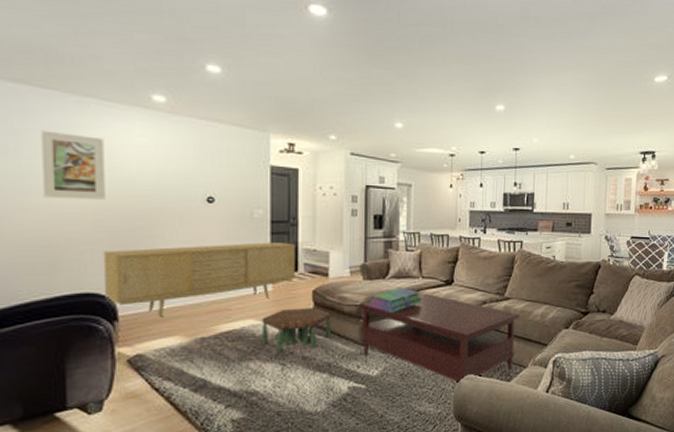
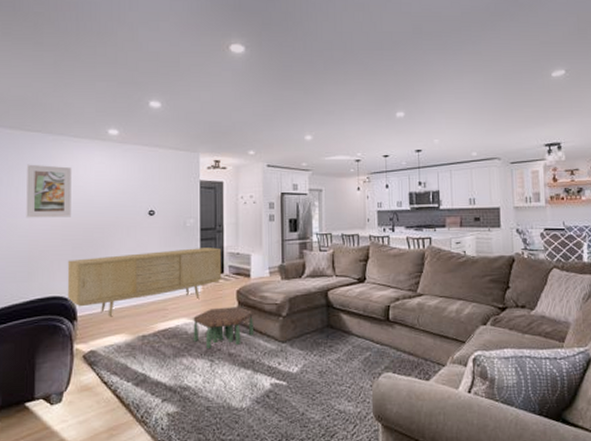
coffee table: present [359,292,521,384] -> none [278,290,435,382]
stack of books: present [369,288,421,313] -> none [287,286,336,310]

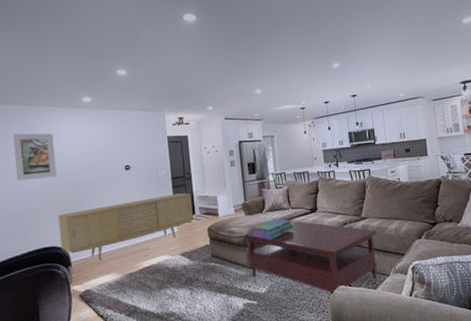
side table: present [193,307,253,348] -> none [172,242,225,279]
coffee table: none [278,290,435,382] -> present [244,220,378,294]
stack of books: none [287,286,336,310] -> present [252,218,293,240]

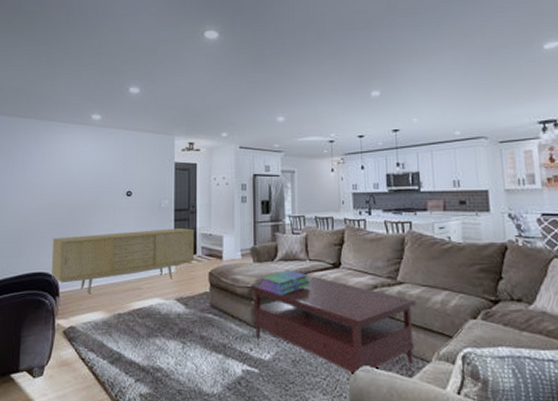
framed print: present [12,133,57,181] -> none [18,148,59,198]

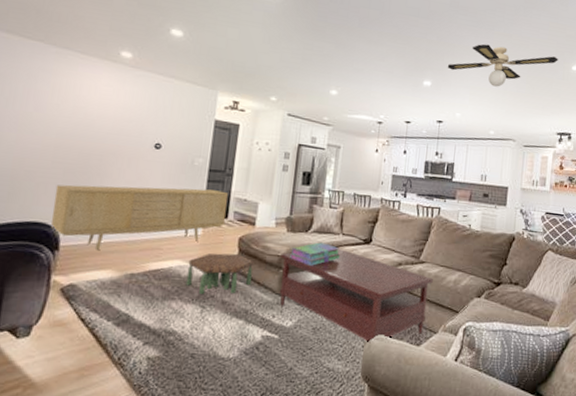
side table: none [166,289,225,330] -> present [185,253,253,294]
ceiling fan: none [394,39,524,84] -> present [447,44,558,87]

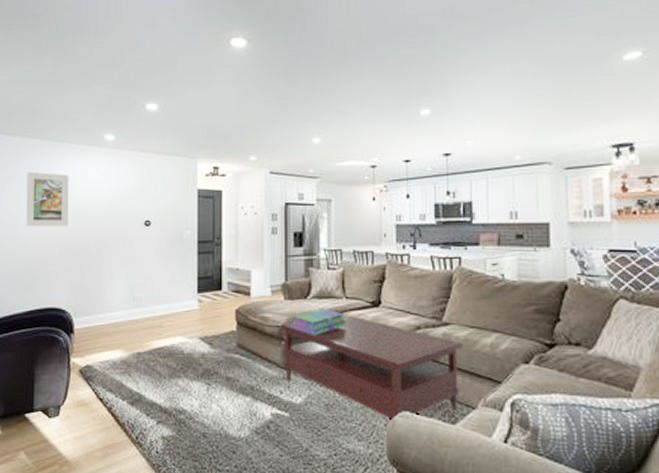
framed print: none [13,74,74,139] -> present [26,171,69,227]
sideboard: present [51,185,228,251] -> none [64,262,219,332]
side table: present [185,253,253,294] -> none [189,327,253,371]
ceiling fan: present [447,44,558,87] -> none [448,48,601,101]

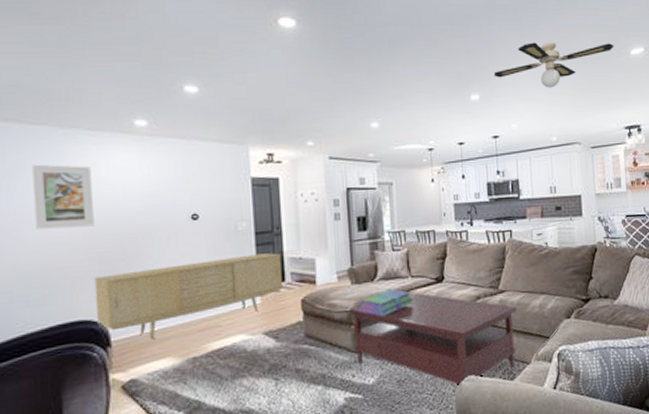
sideboard: none [64,262,219,332] -> present [94,253,282,340]
ceiling fan: none [448,48,601,101] -> present [493,42,614,88]

